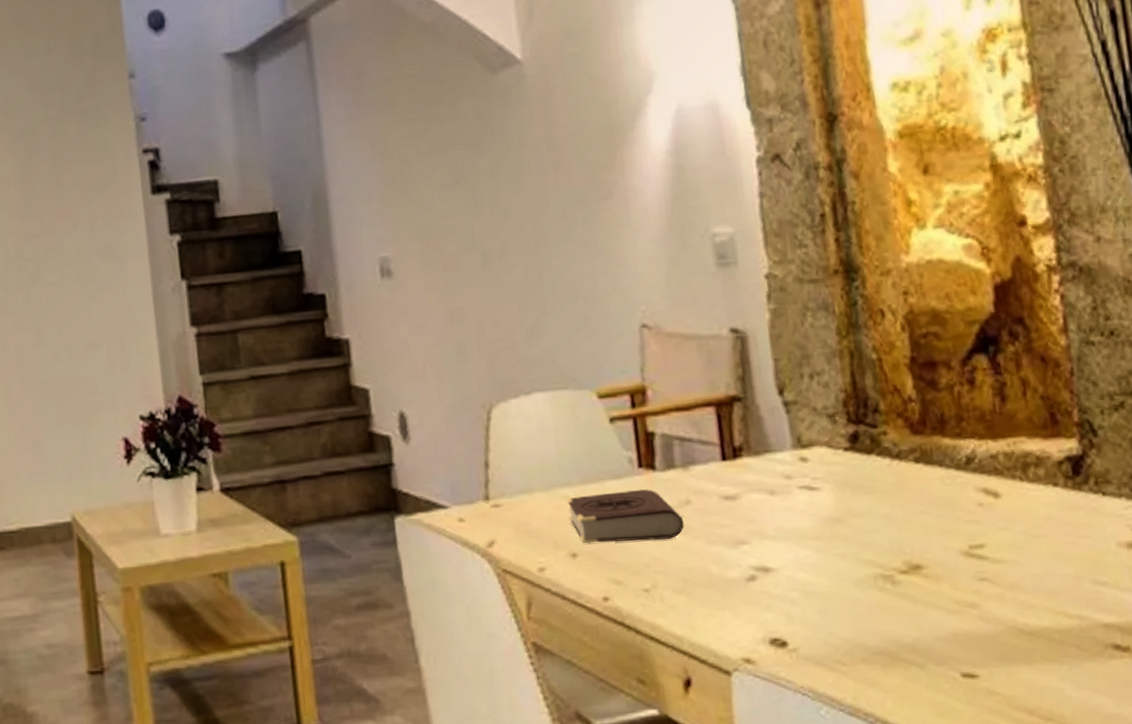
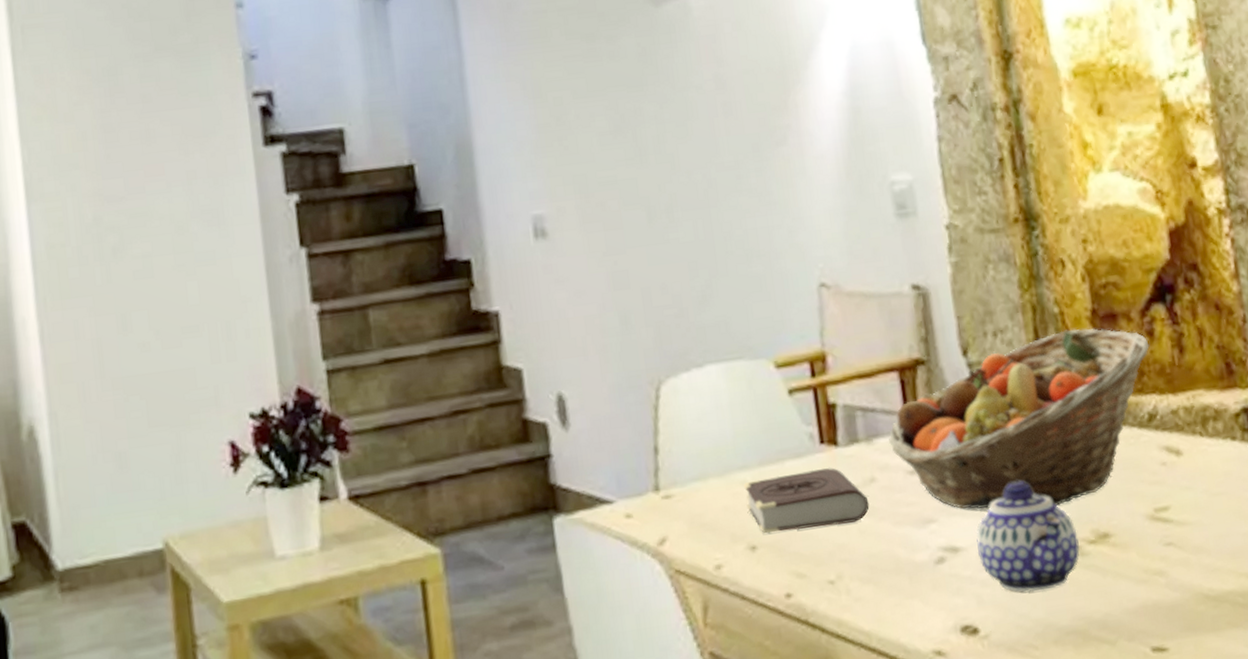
fruit basket: none [704,374,970,537] -> present [889,328,1150,509]
teapot: none [787,511,891,614] -> present [976,480,1080,592]

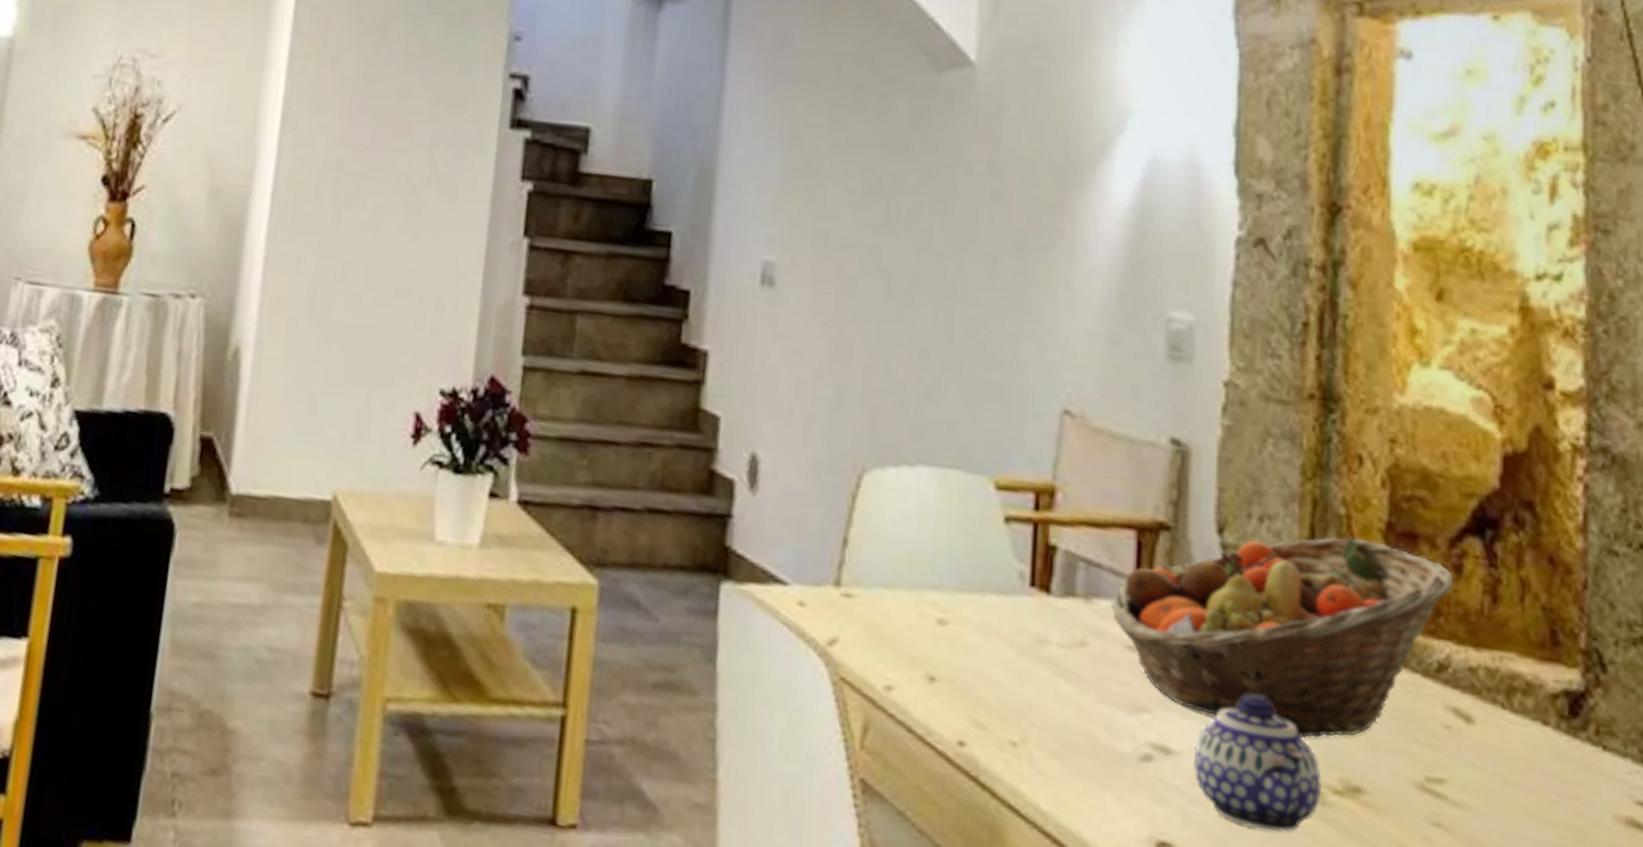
book: present [744,467,870,534] -> none [933,604,1074,685]

